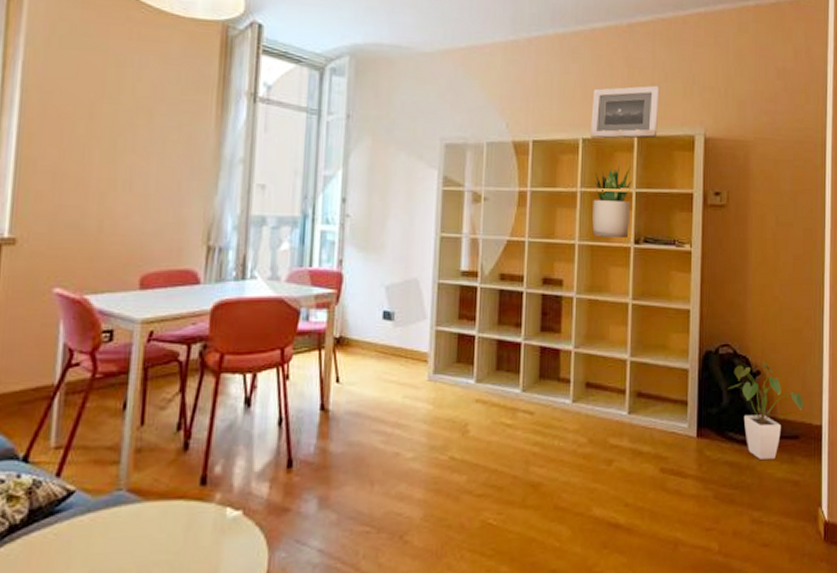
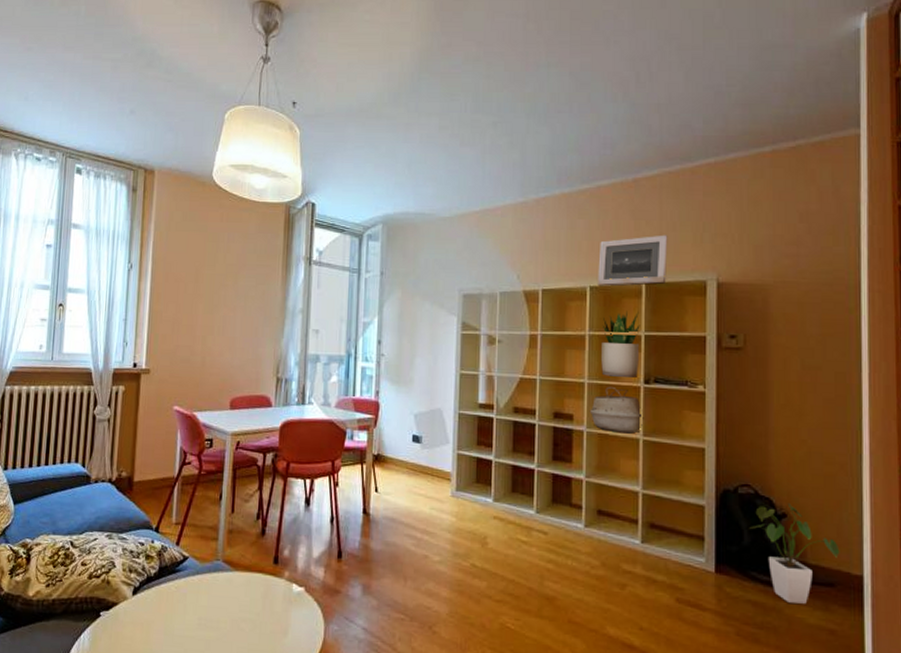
woven basket: none [579,247,633,298] -> present [589,386,644,434]

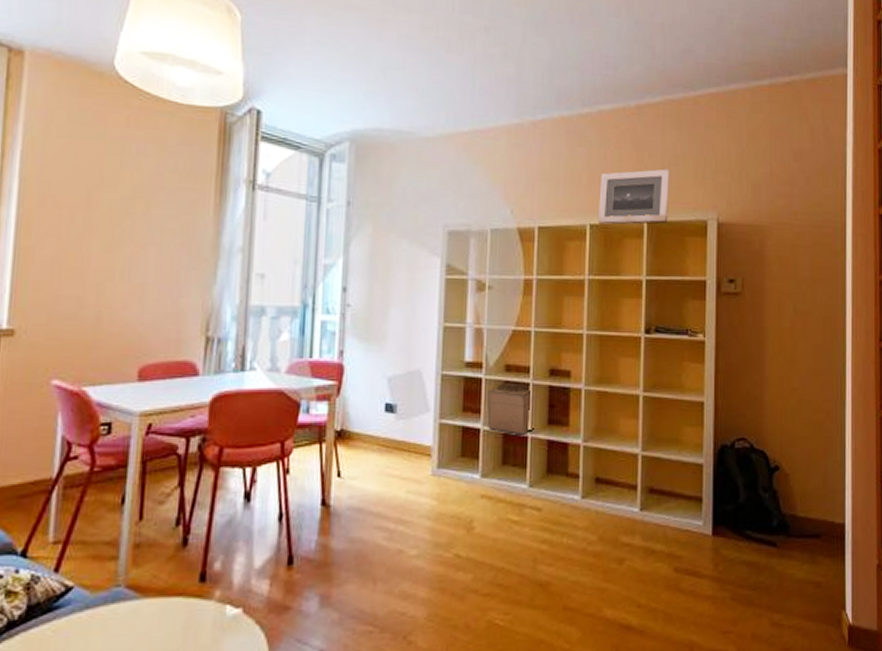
decorative box: none [498,422,540,468] -> present [487,382,534,435]
woven basket: present [589,386,644,434] -> none [588,337,644,390]
planter: present [601,310,640,379] -> none [601,252,642,328]
house plant: present [749,503,840,604] -> none [745,455,826,559]

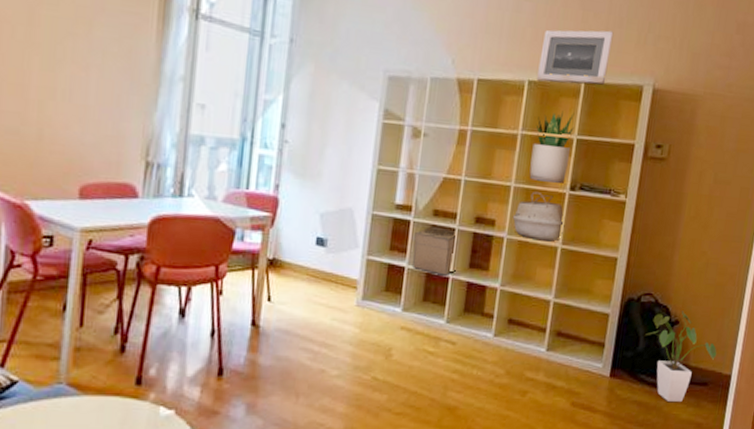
woven basket: none [588,337,644,390] -> present [512,191,565,242]
planter: none [601,252,642,328] -> present [529,110,574,184]
house plant: none [745,455,826,559] -> present [645,311,717,402]

